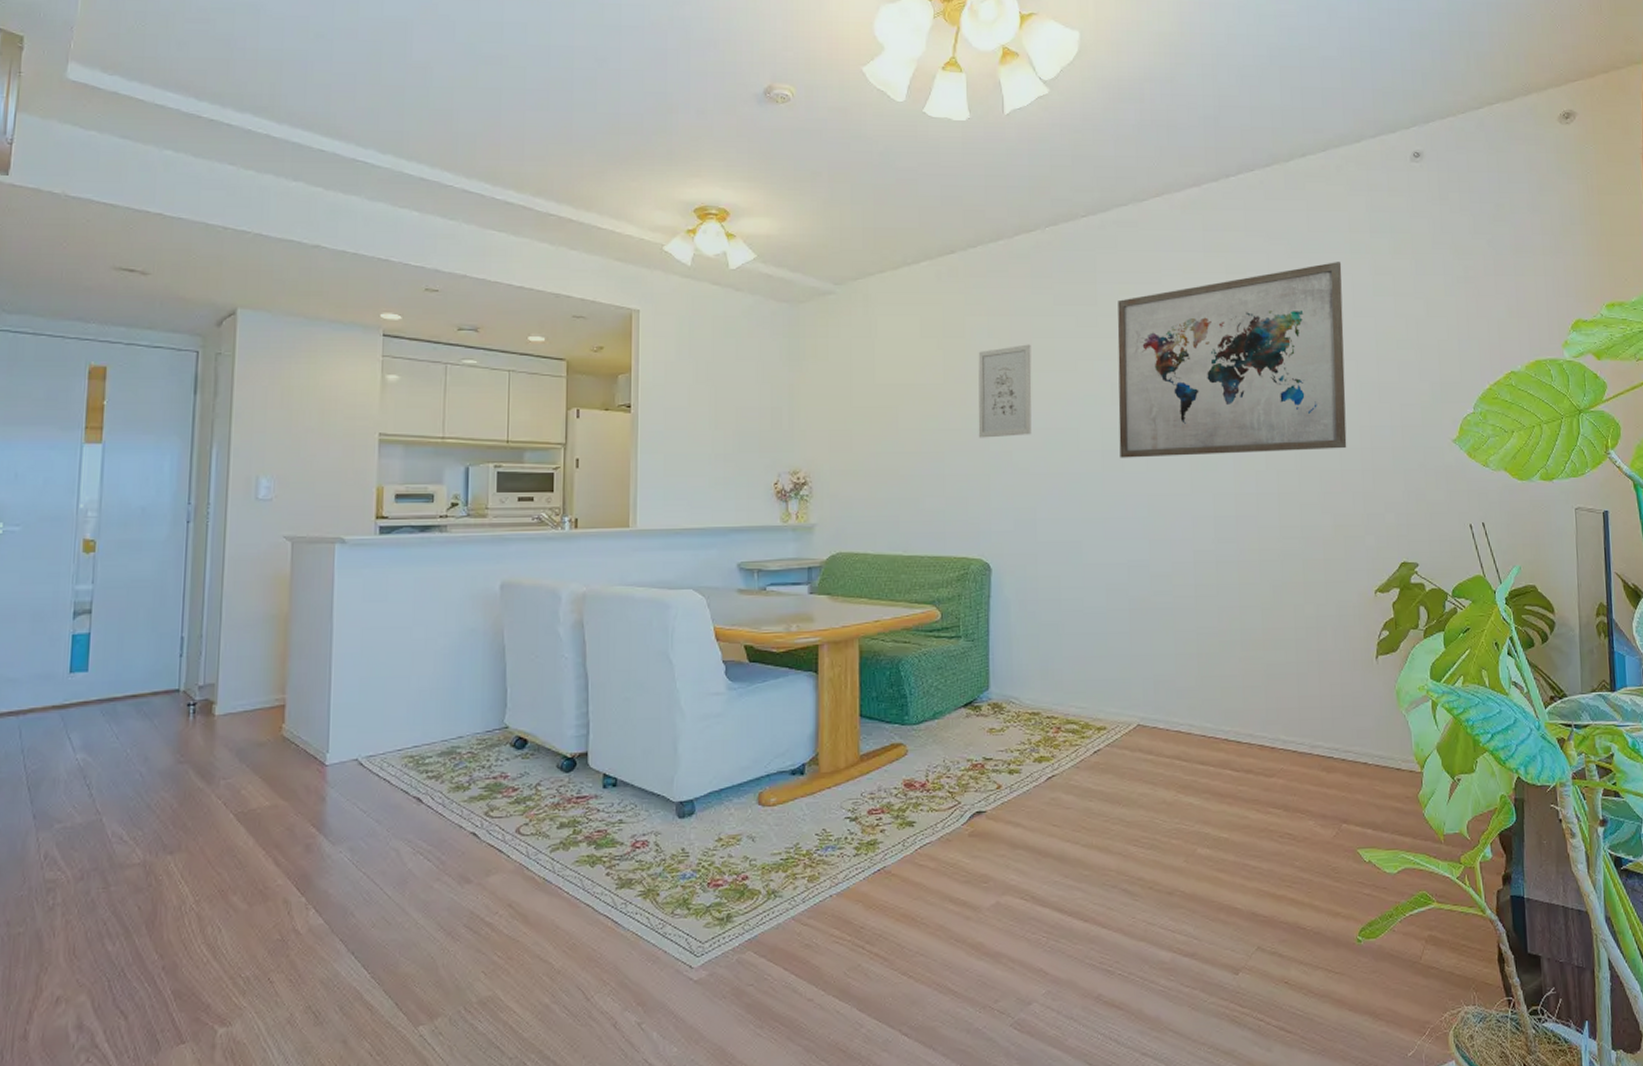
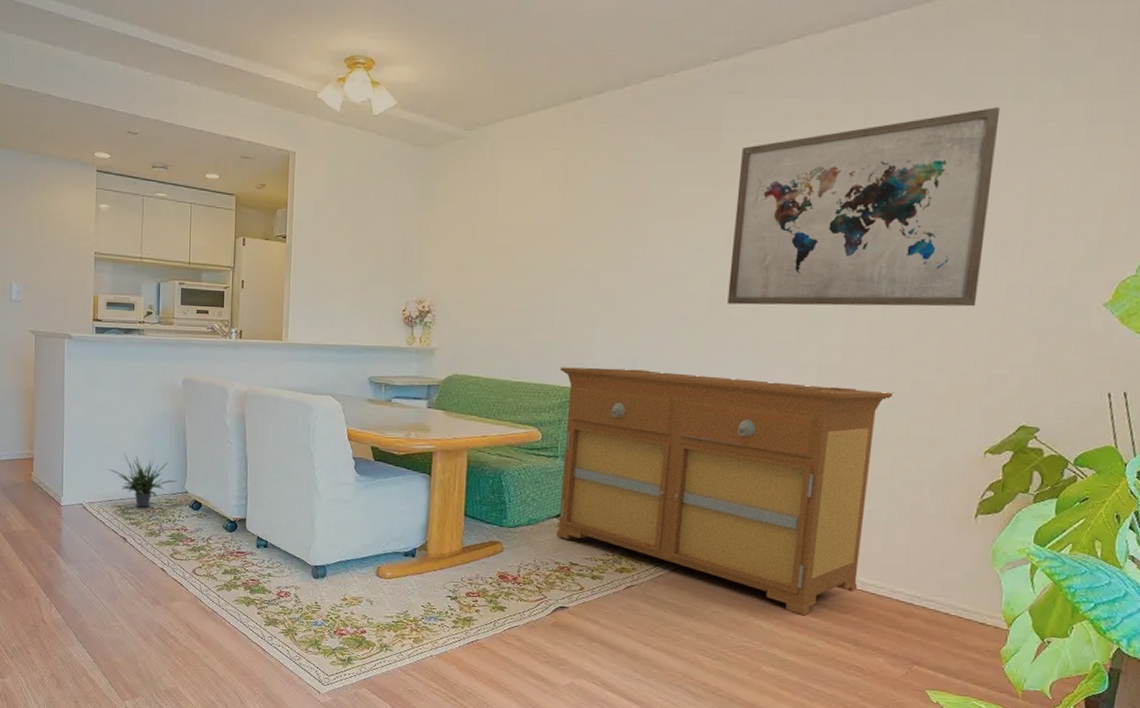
potted plant: none [397,683,493,754] -> present [109,452,177,508]
sideboard: none [956,533,1287,786] -> present [557,367,894,616]
wall art: present [978,344,1032,438] -> none [589,190,649,279]

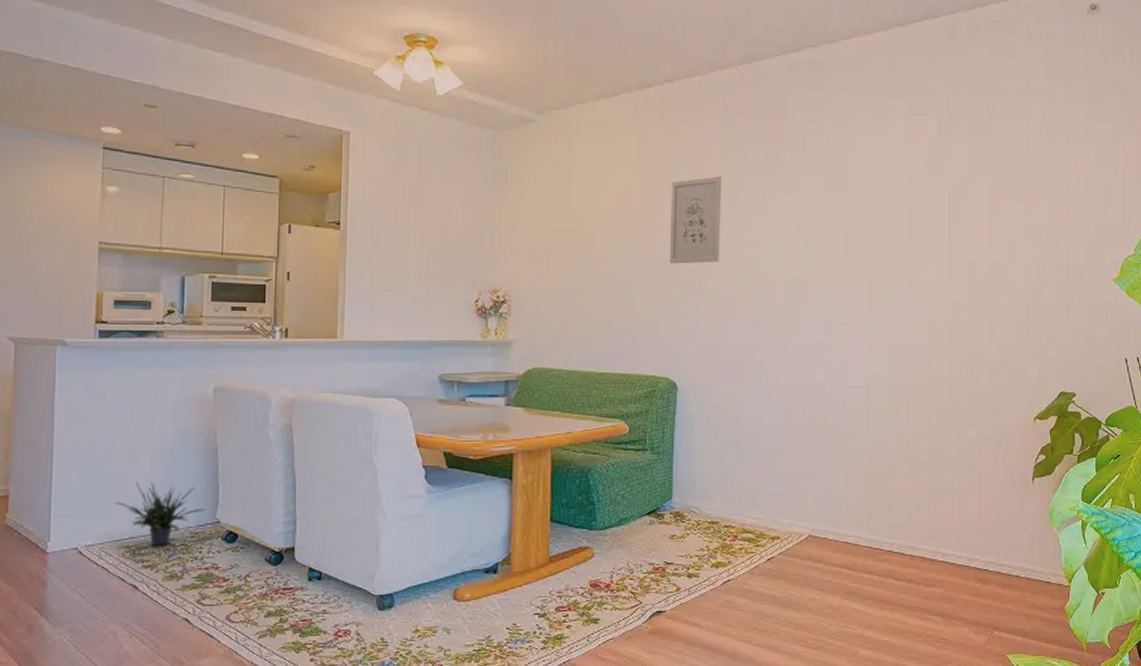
sideboard: present [557,367,894,616] -> none [645,354,954,593]
wall art: none [589,190,649,279] -> present [669,176,722,264]
wall art: present [727,107,1001,307] -> none [802,107,1018,287]

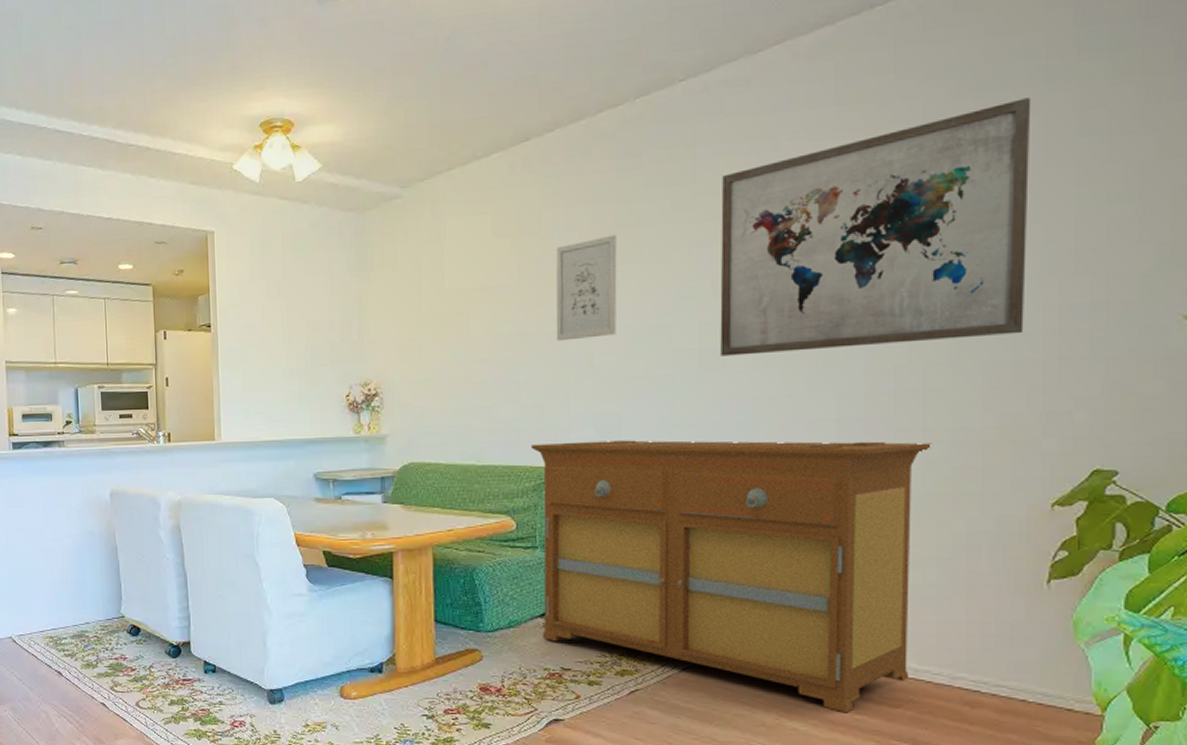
potted plant: present [115,479,205,546] -> none [37,577,111,637]
sideboard: none [645,354,954,593] -> present [532,440,932,713]
wall art: none [802,107,1018,287] -> present [720,98,1032,356]

